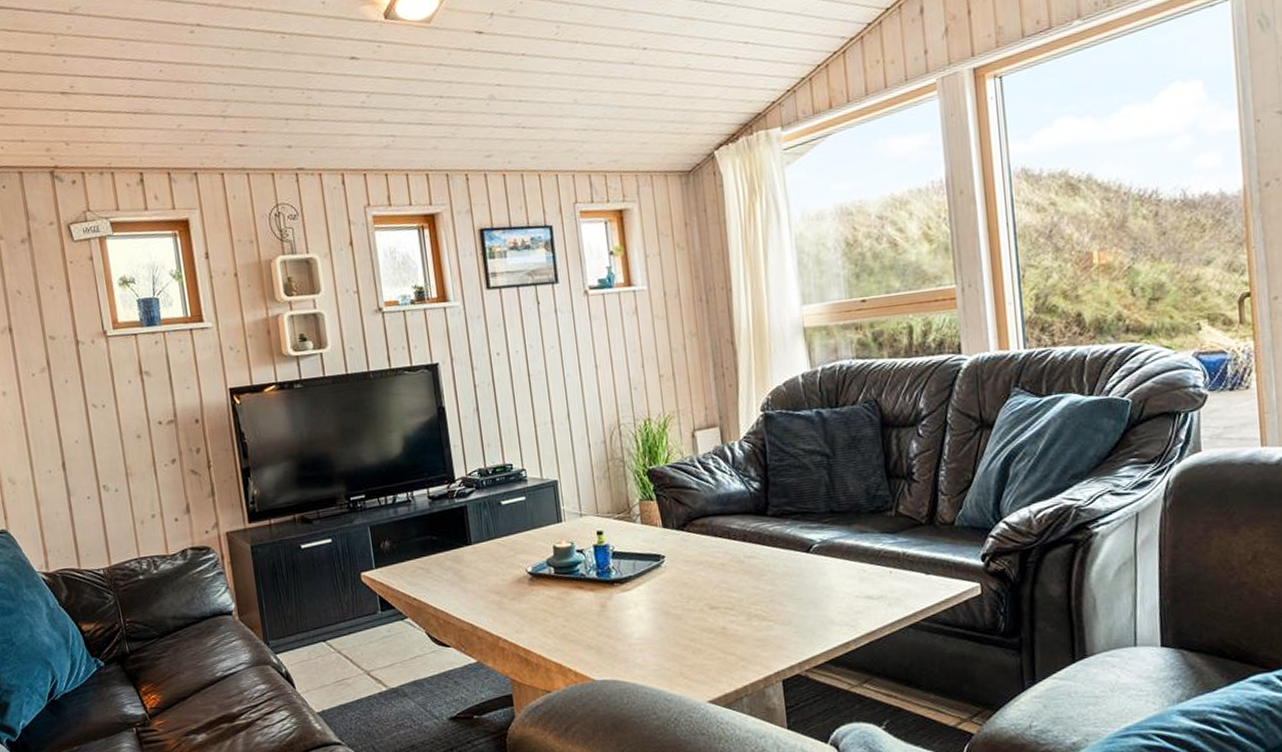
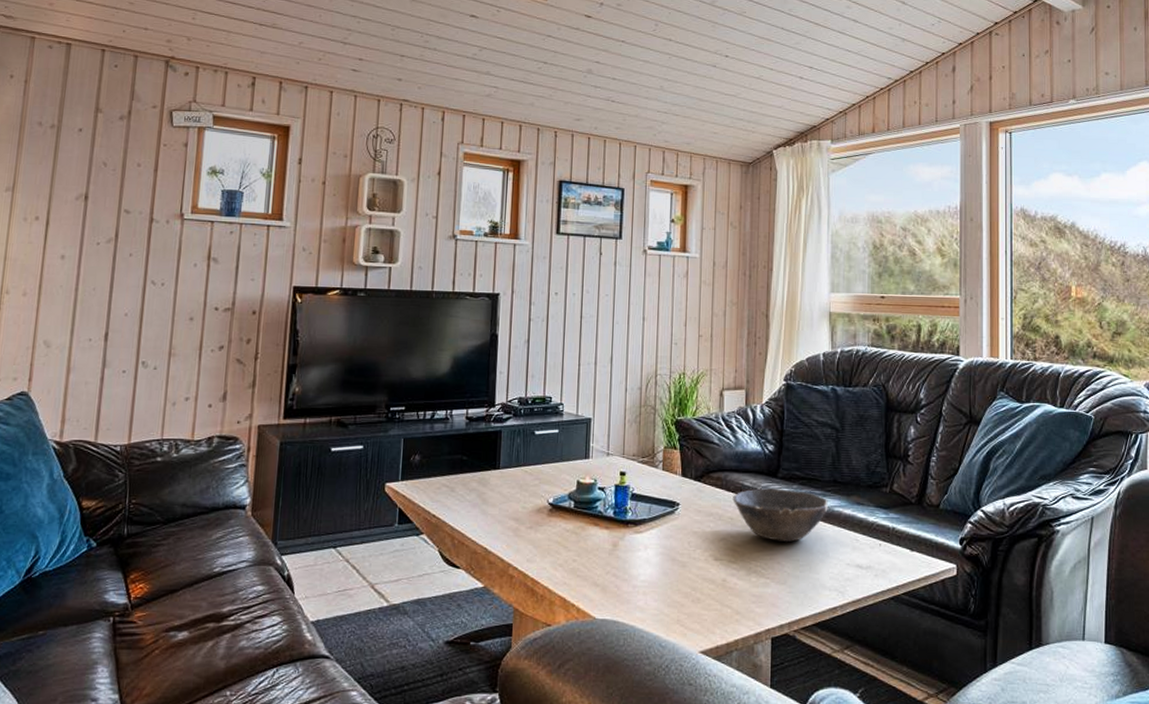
bowl: none [721,526,828,582] -> present [733,488,828,542]

